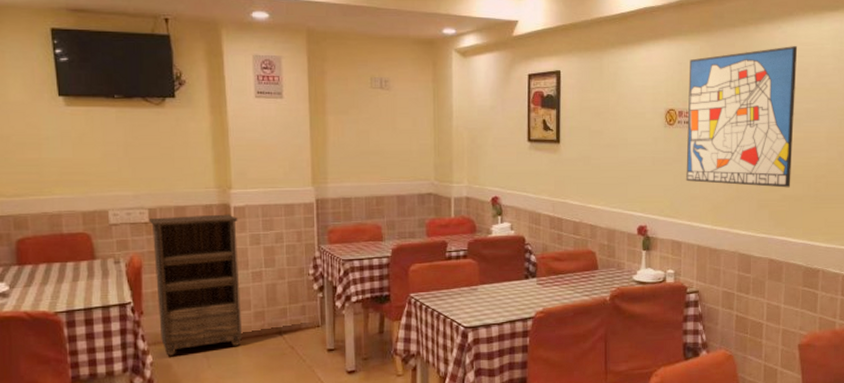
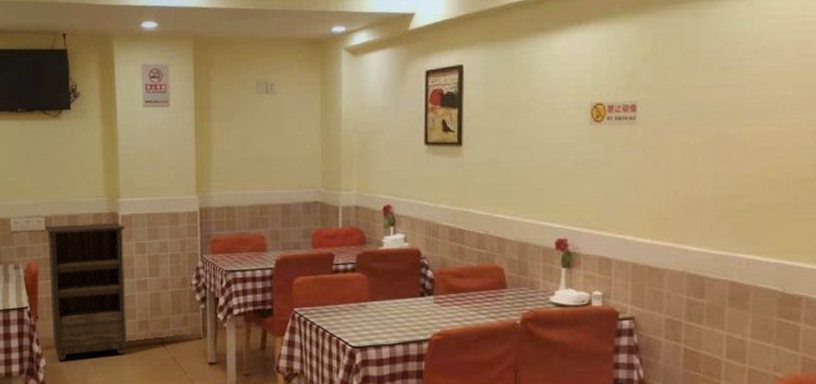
wall art: present [686,46,798,188] -> none [618,21,770,195]

